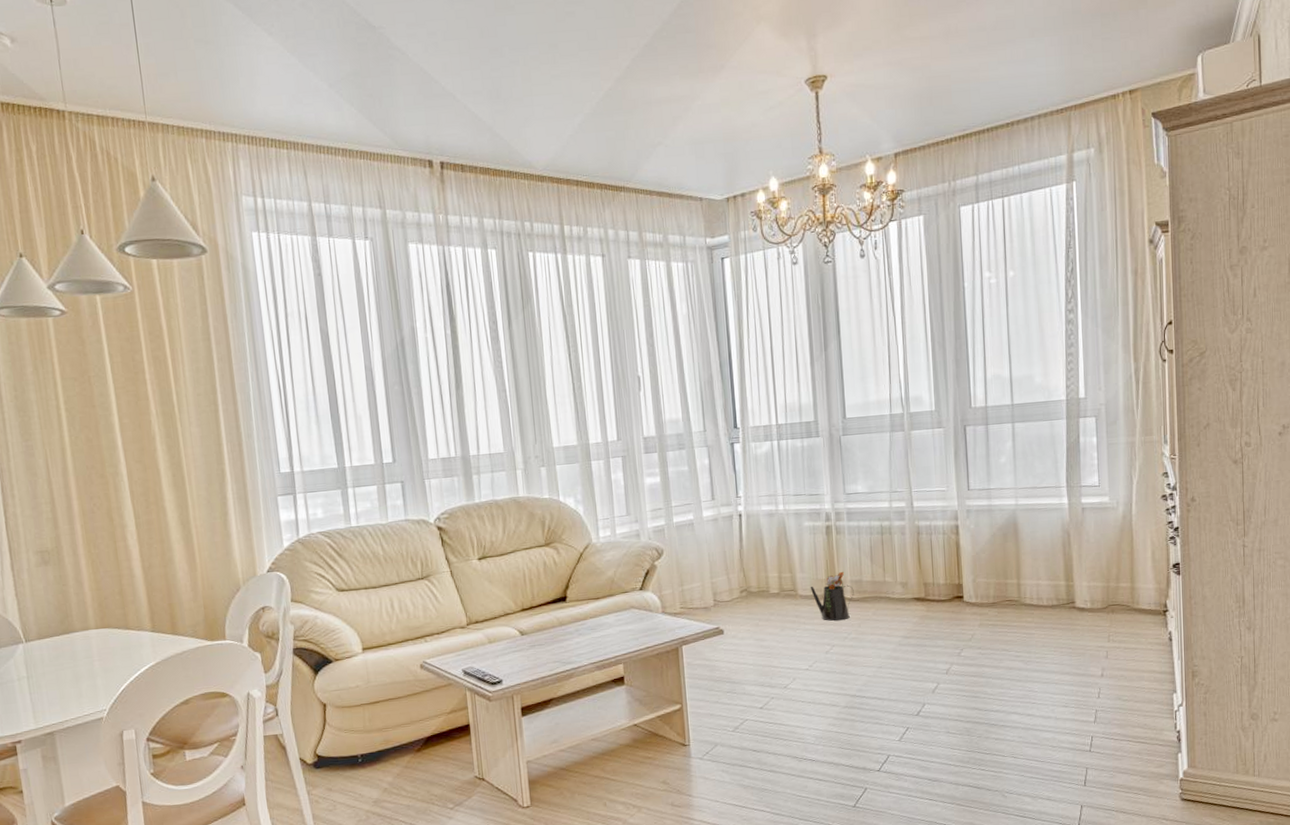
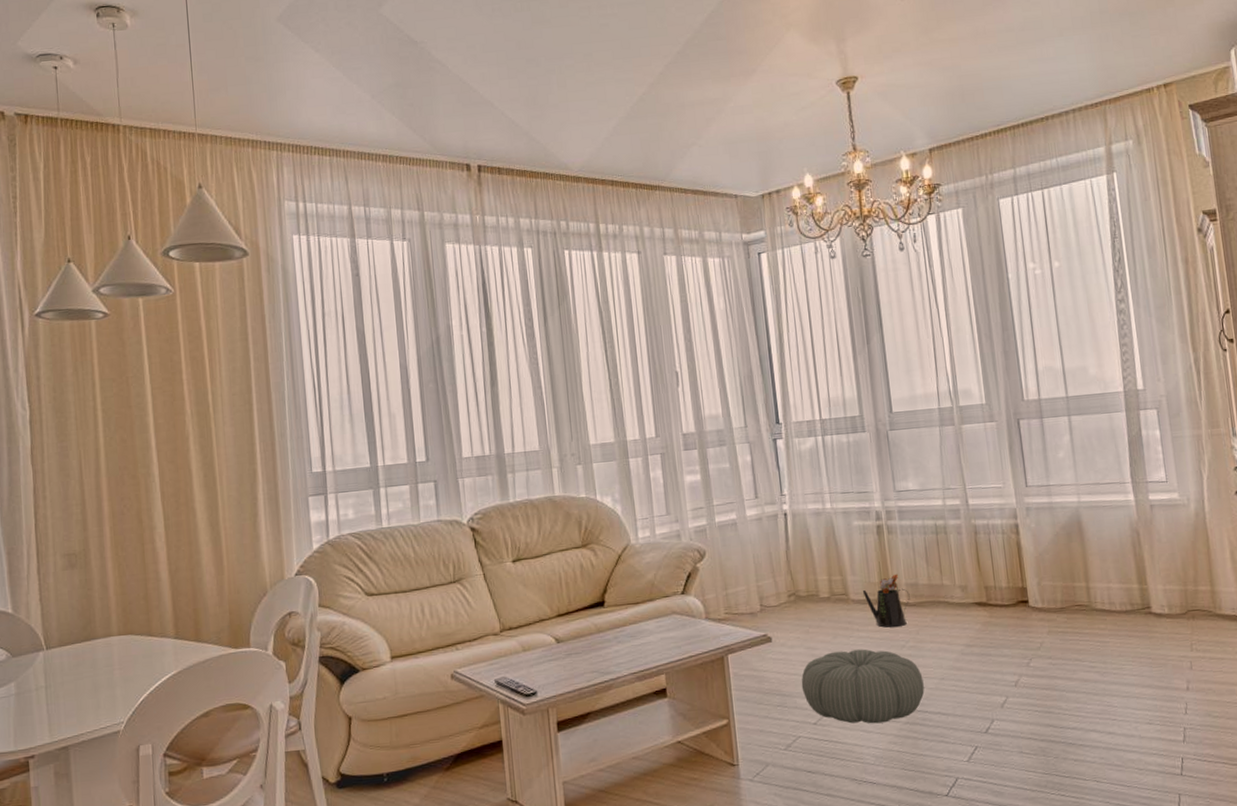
pouf: none [750,640,863,708] -> present [801,649,925,724]

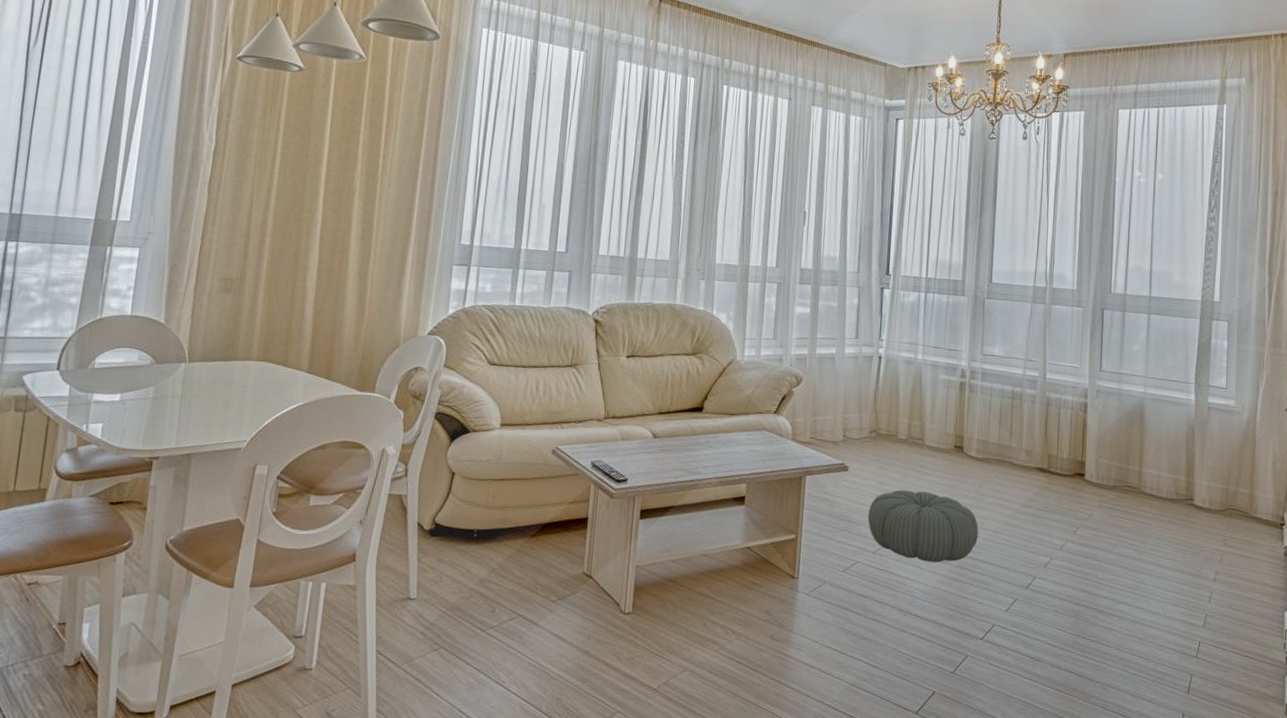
watering can: present [862,573,910,628] -> none [937,429,980,477]

